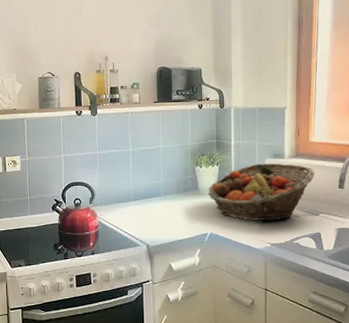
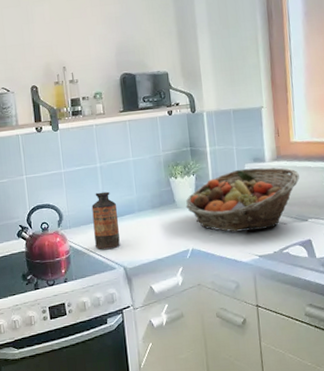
bottle: none [122,174,145,227] -> present [91,191,120,250]

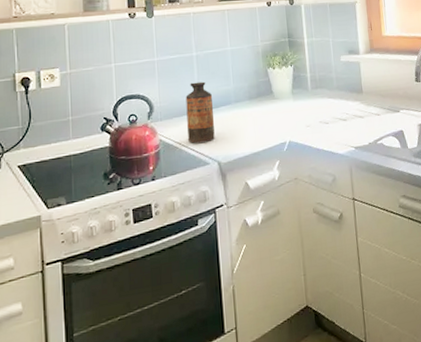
fruit basket: present [185,167,299,232] -> none [283,59,391,124]

